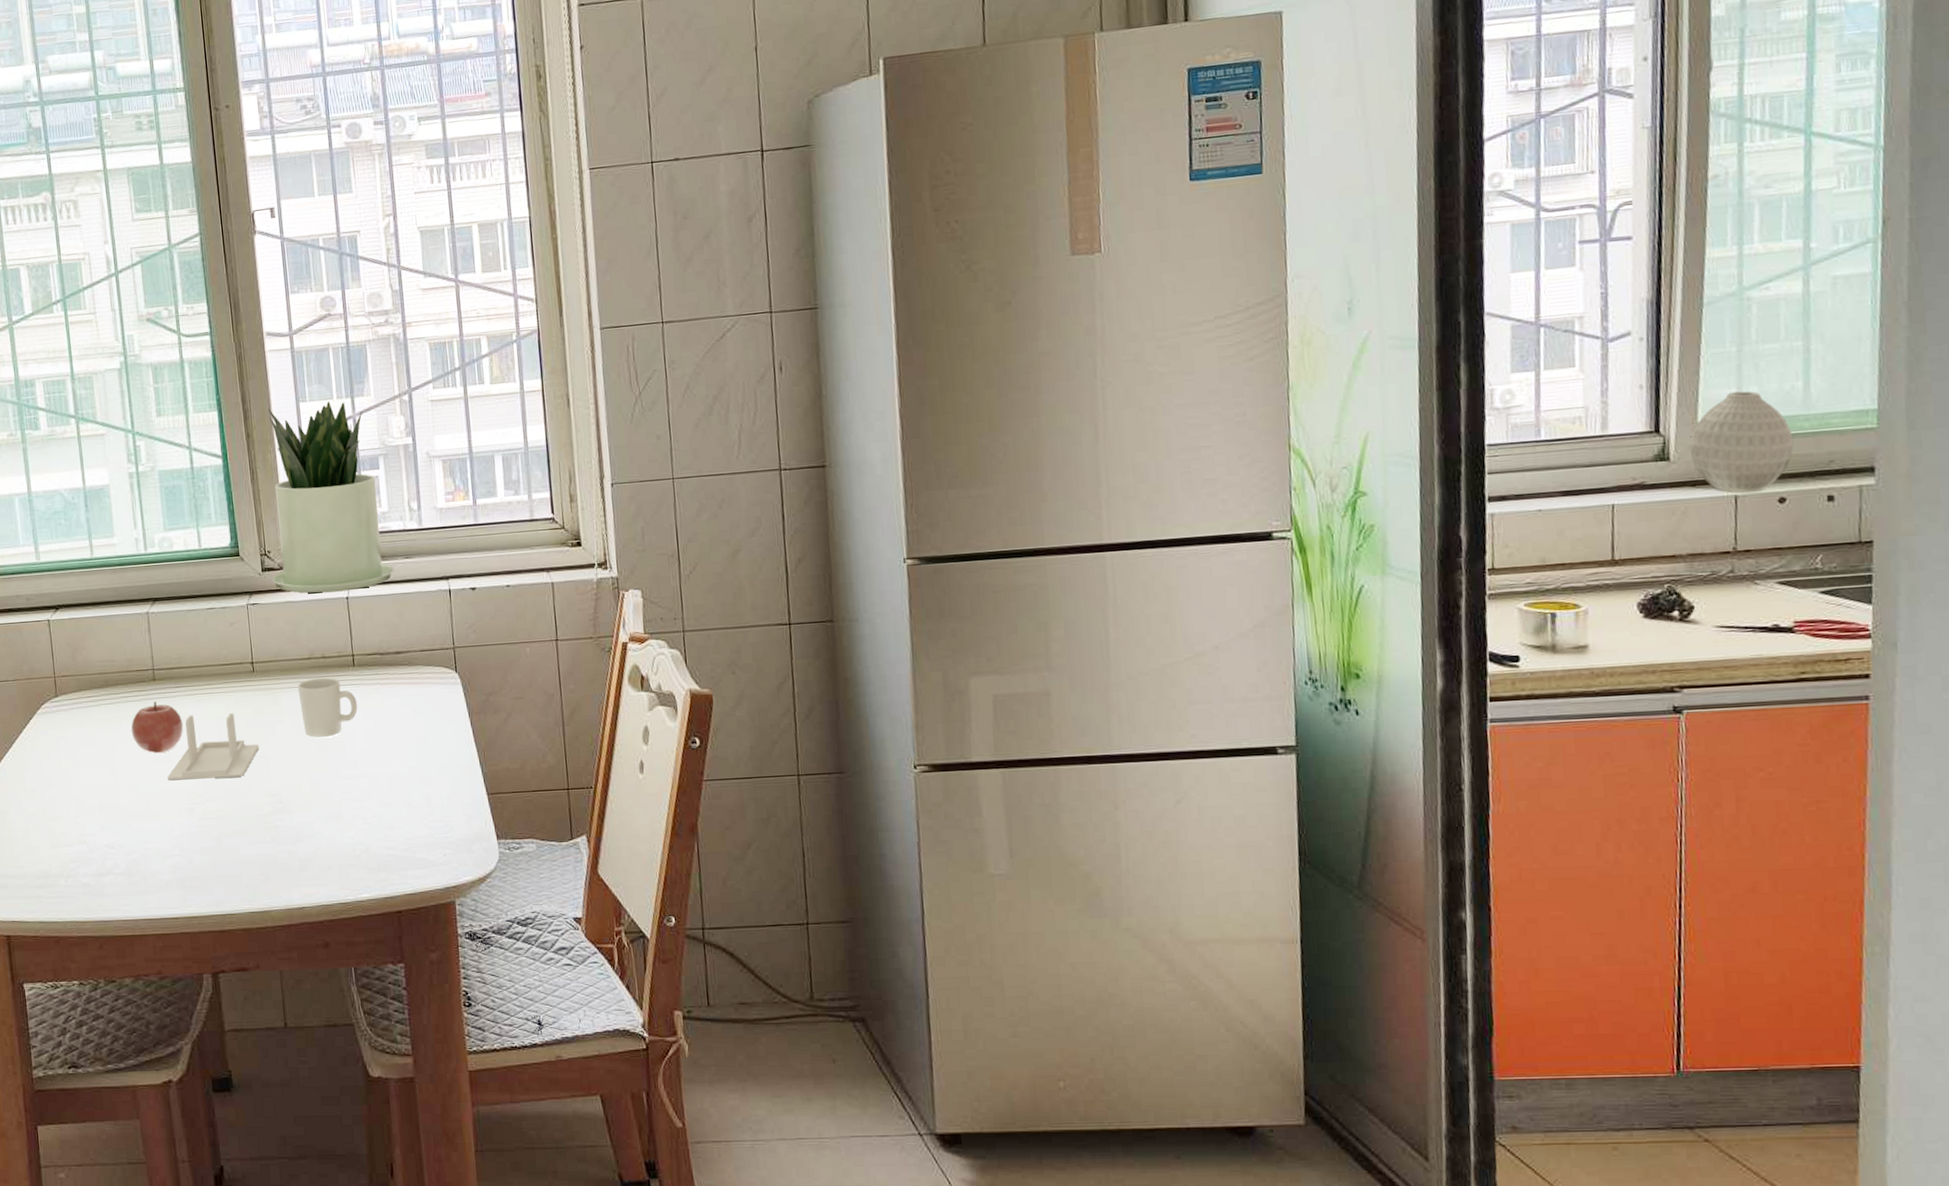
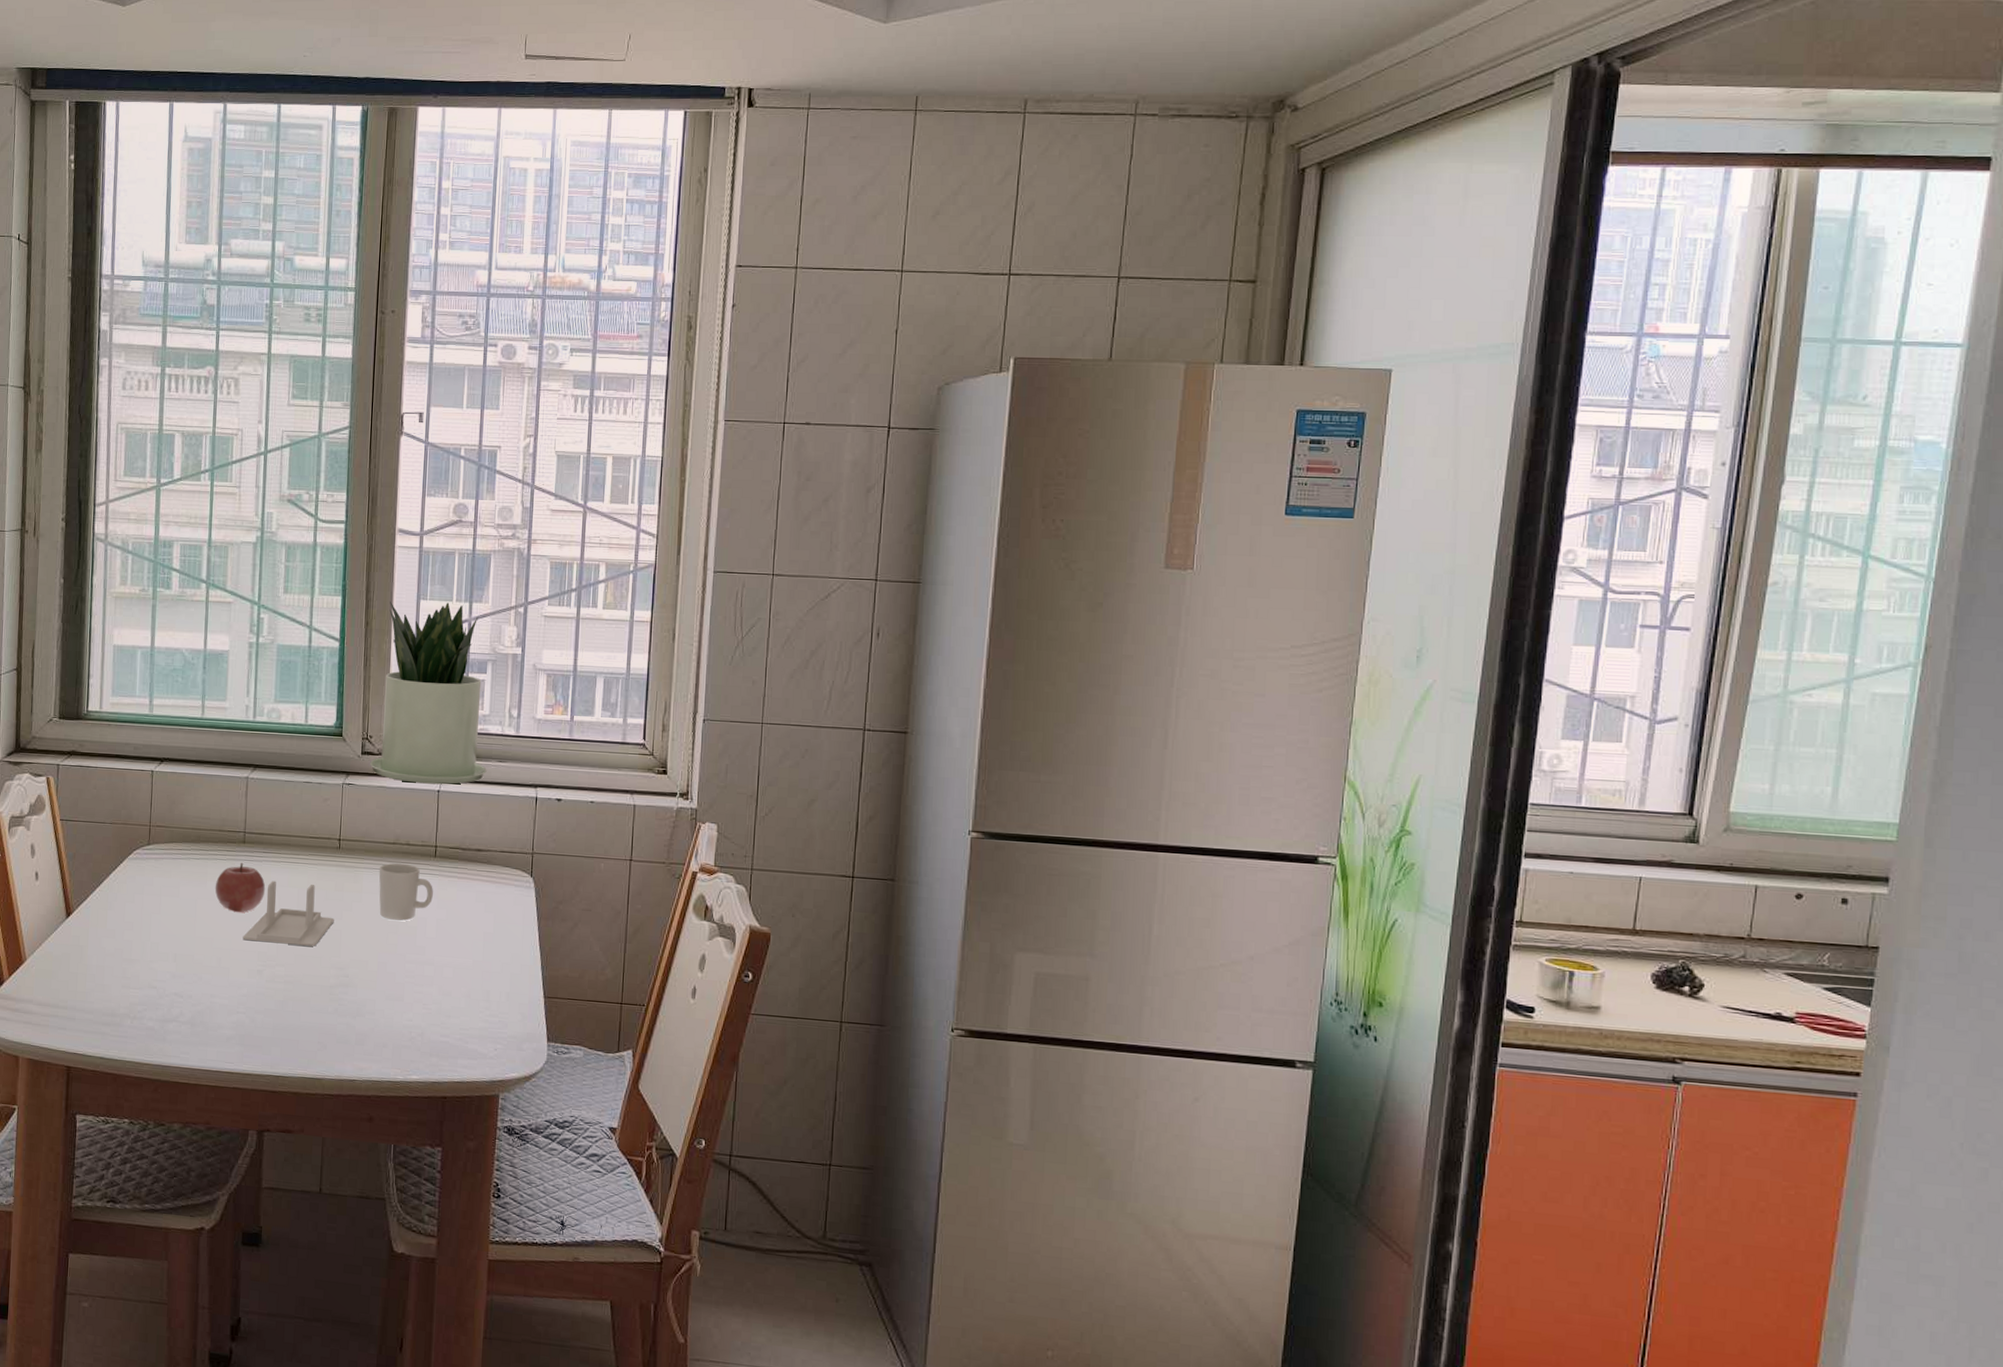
vase: present [1690,391,1794,493] -> none [1719,787,1817,886]

